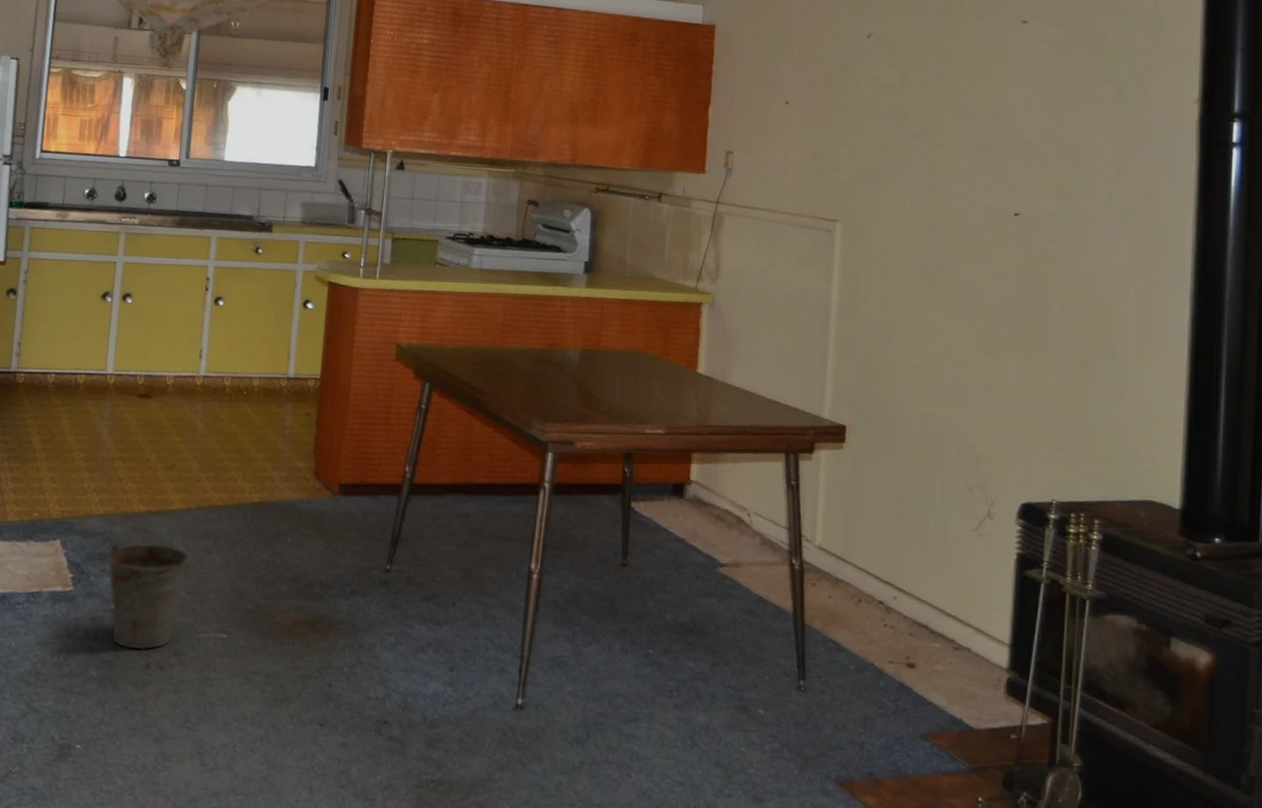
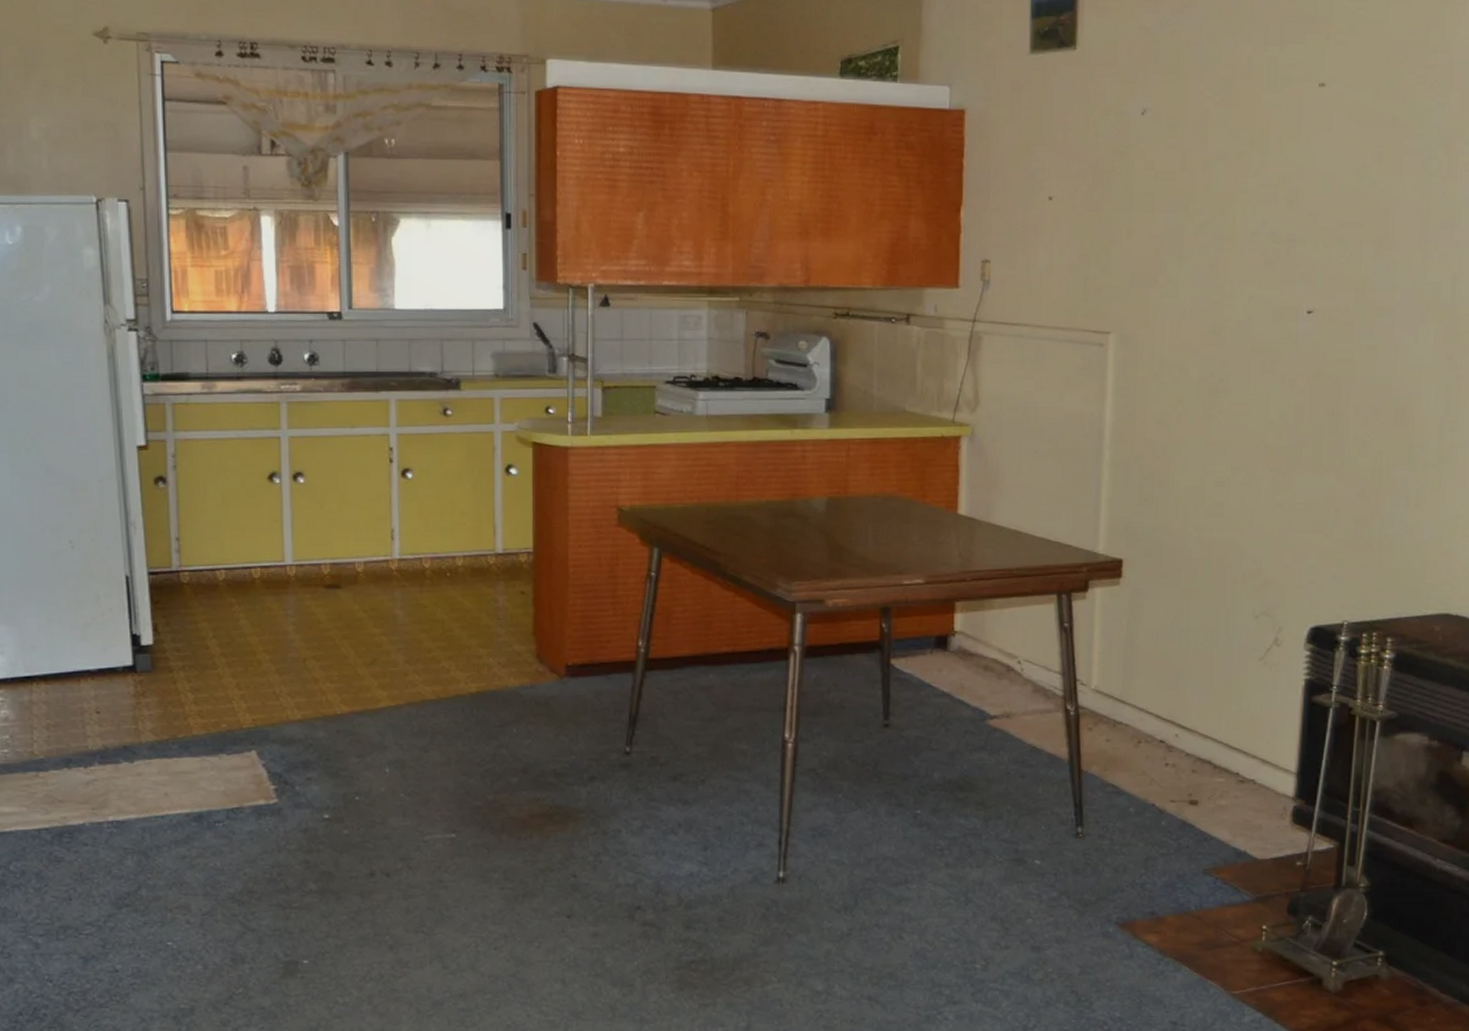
bucket: present [102,542,191,650] -> none [307,746,407,858]

